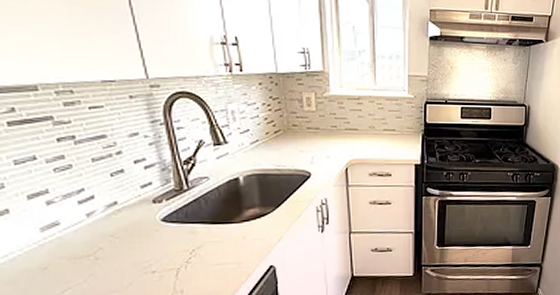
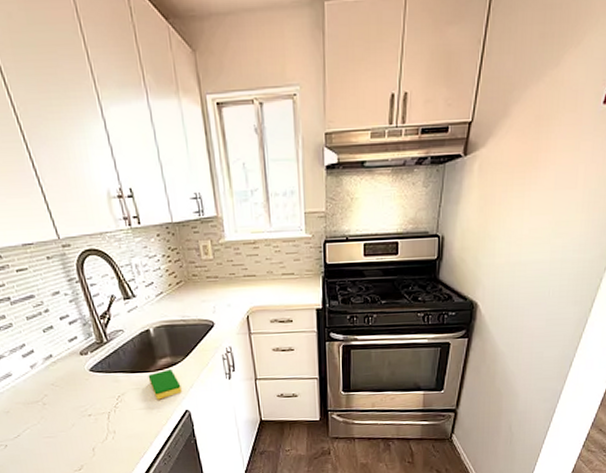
dish sponge: none [231,220,268,254] -> present [148,368,182,400]

